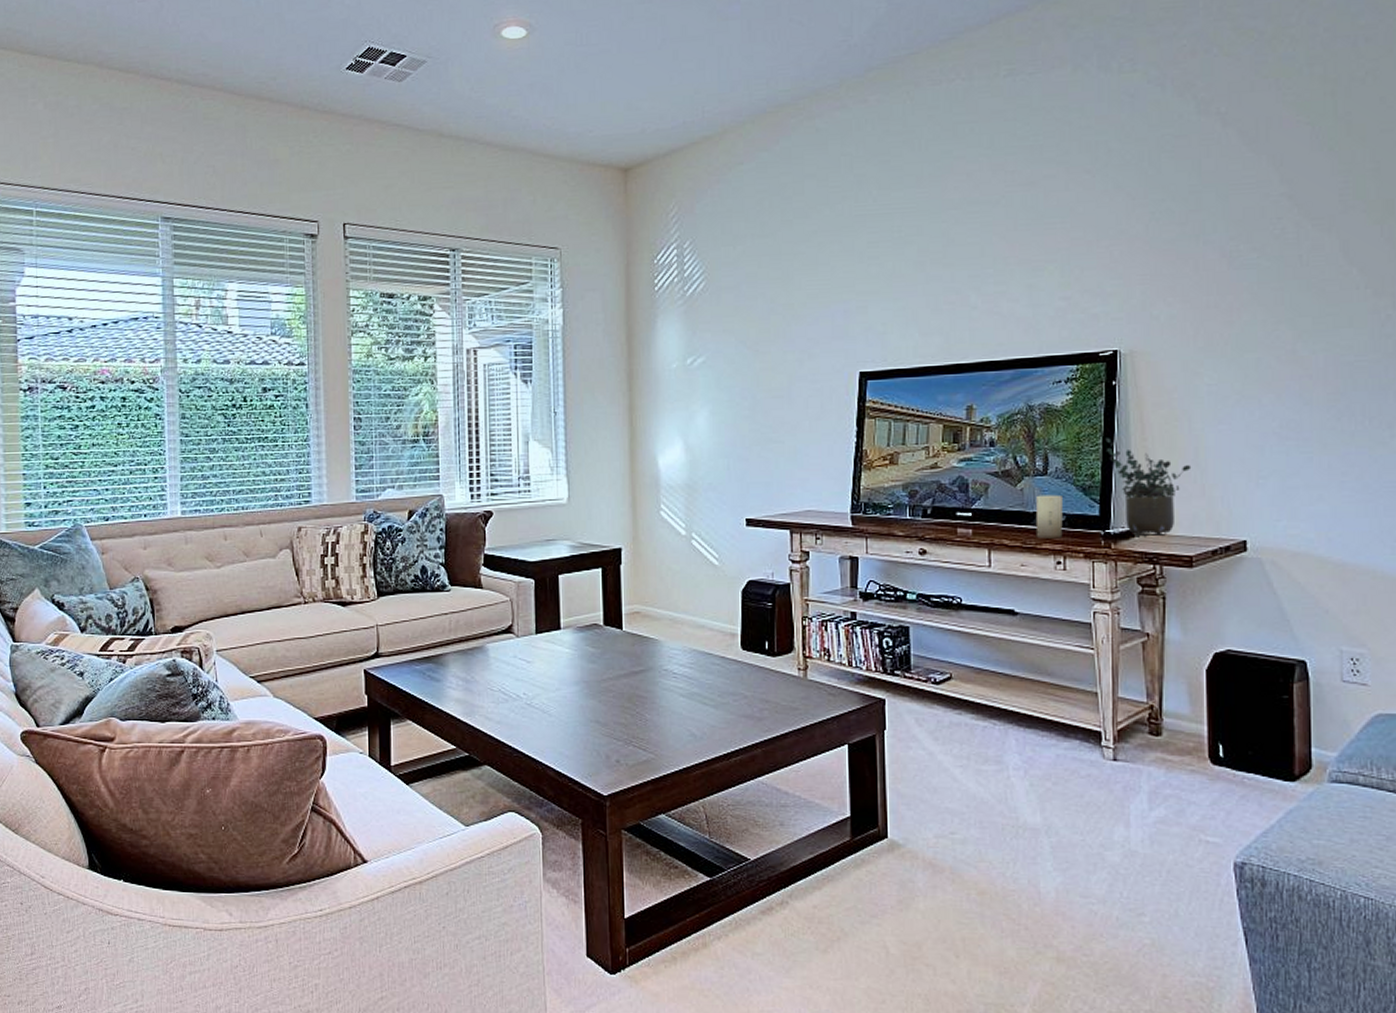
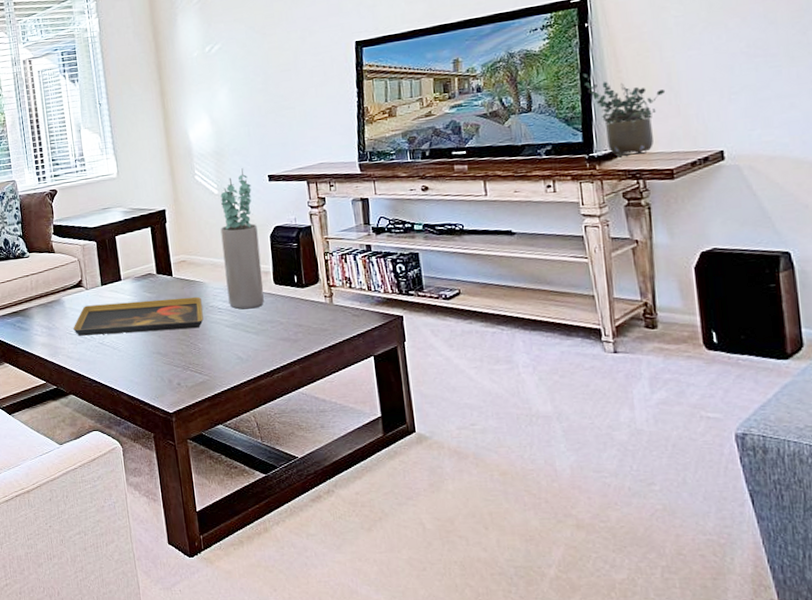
decorative tray: none [496,656,654,695] -> present [73,296,204,336]
vase: none [684,507,729,677] -> present [220,168,264,310]
candle: present [1035,494,1063,539] -> none [523,127,551,168]

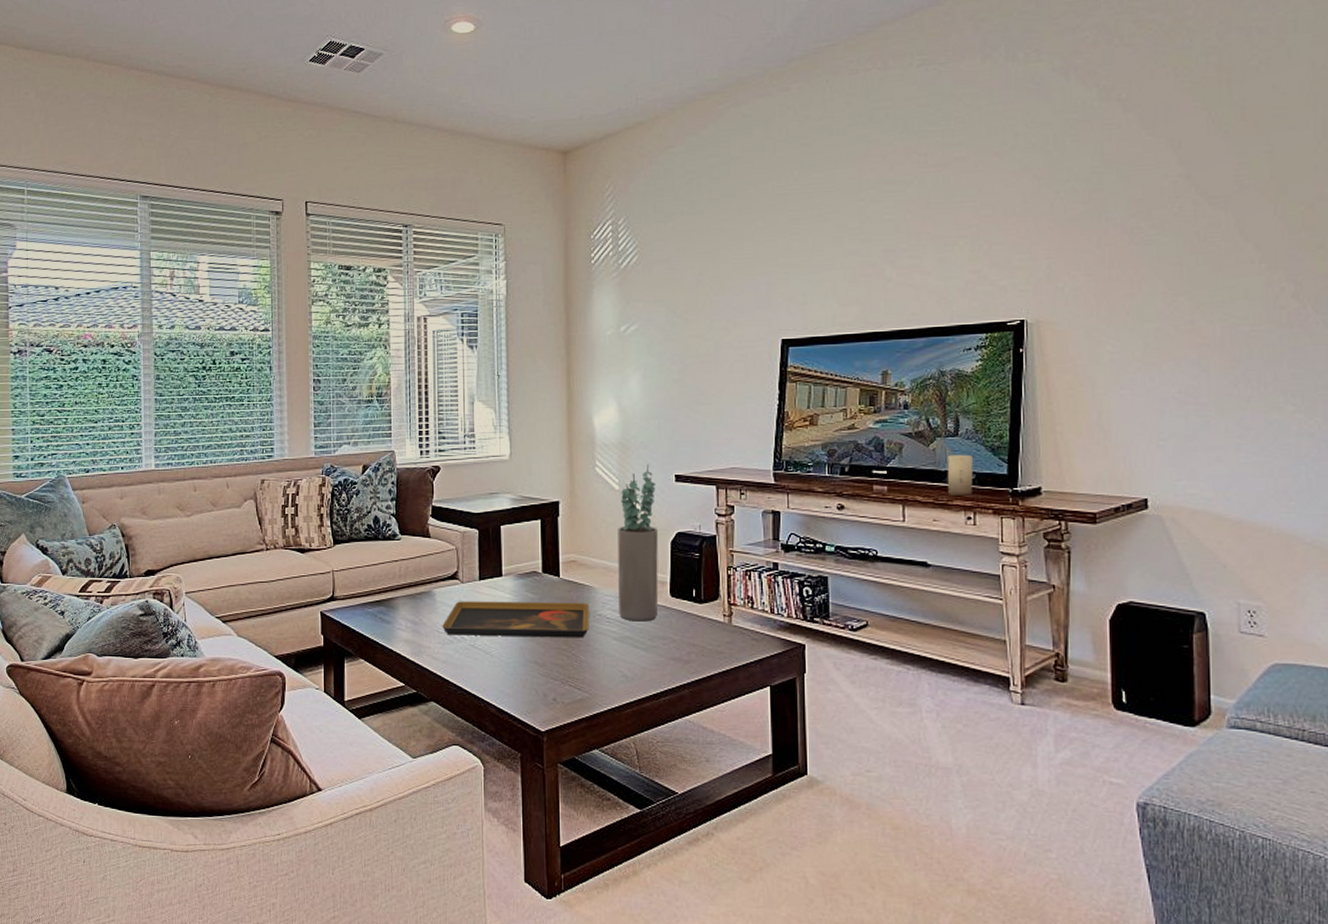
candle: none [523,127,551,168] -> present [947,454,973,496]
potted plant: present [582,73,666,158] -> none [1013,402,1095,495]

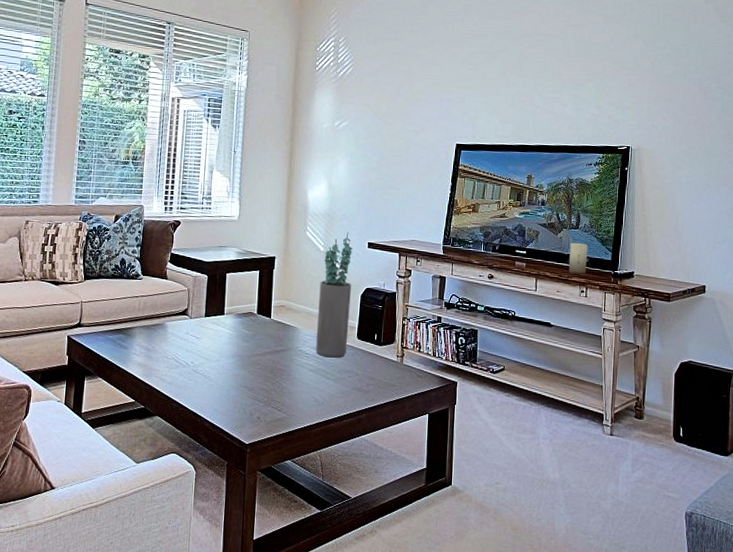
decorative tray: present [442,601,589,638] -> none [171,333,292,369]

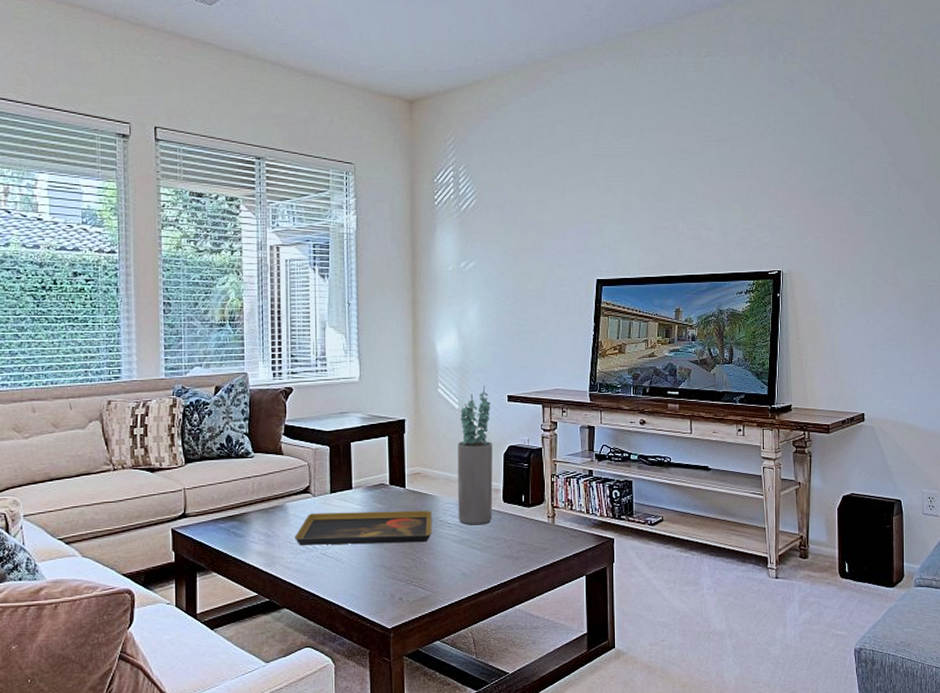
decorative tray: none [171,333,292,369] -> present [295,510,432,545]
candle: present [568,242,588,275] -> none [723,378,743,412]

